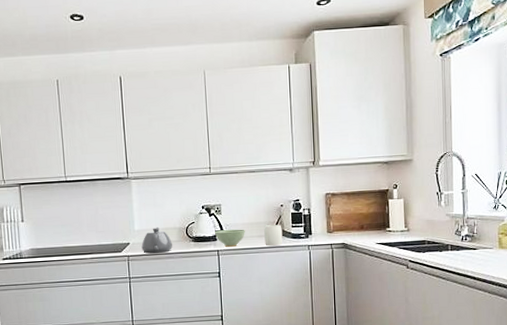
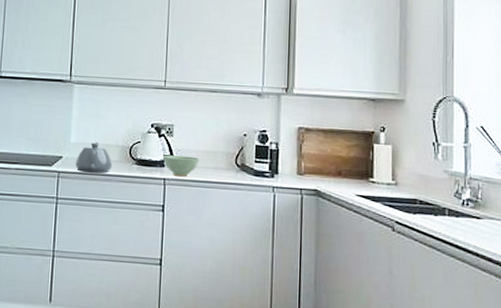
mug: present [264,224,283,247] -> none [221,156,243,183]

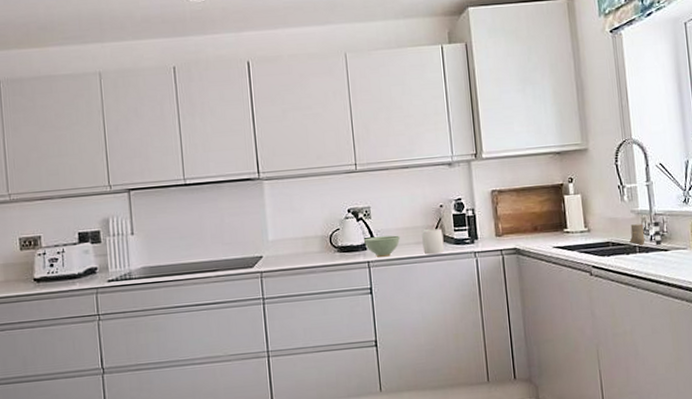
teapot: present [75,142,113,174] -> none [276,236,315,269]
mug: none [221,156,243,183] -> present [422,228,445,255]
coral: none [439,185,474,212] -> present [629,221,662,246]

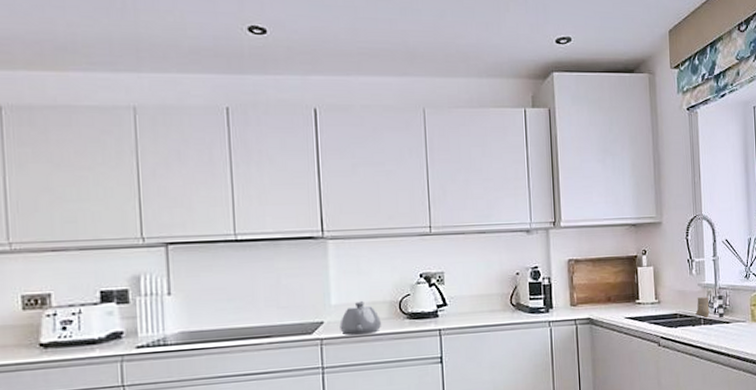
teapot: none [276,236,315,269] -> present [339,301,382,336]
bowl: present [363,235,401,258] -> none [435,302,475,326]
mug: present [422,228,445,255] -> none [496,296,519,324]

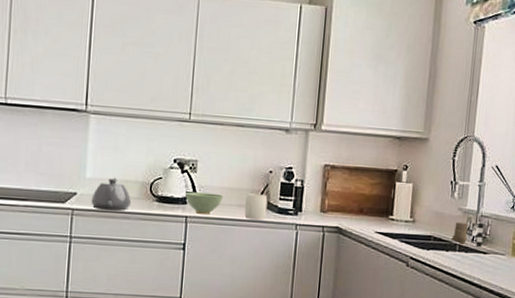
bowl: none [435,302,475,326] -> present [184,192,224,215]
mug: none [496,296,519,324] -> present [244,193,268,221]

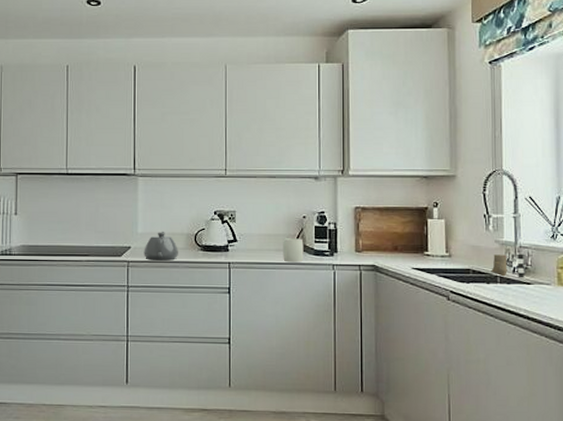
bowl: present [184,192,224,215] -> none [226,240,262,261]

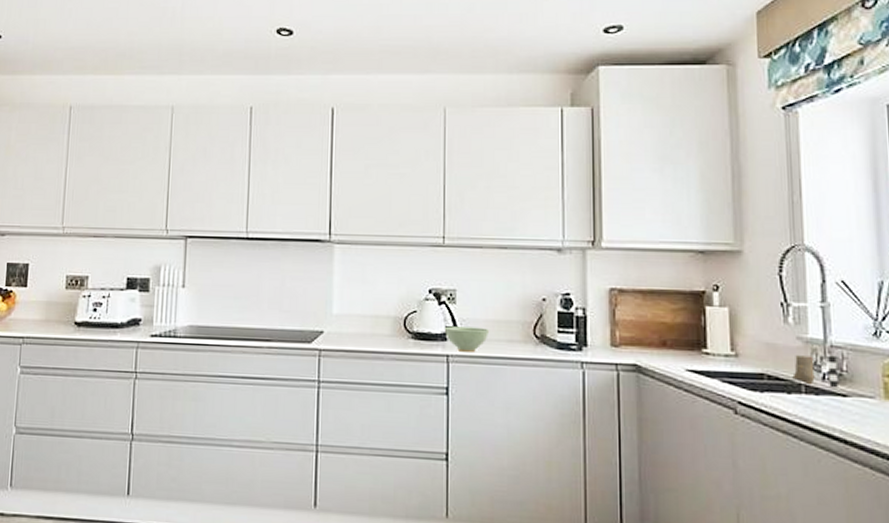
teapot: present [144,232,179,262] -> none [339,313,384,352]
bowl: none [226,240,262,261] -> present [444,326,490,353]
mug: present [283,238,304,263] -> none [517,326,543,358]

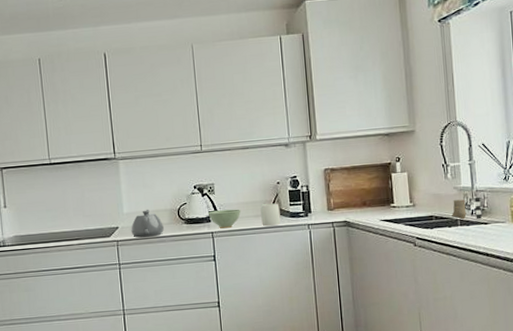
teapot: none [339,313,384,352] -> present [131,210,165,239]
mug: none [517,326,543,358] -> present [260,203,281,227]

